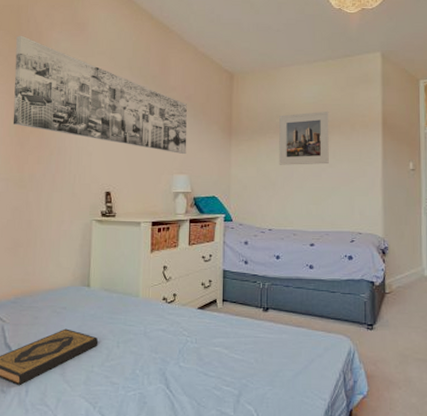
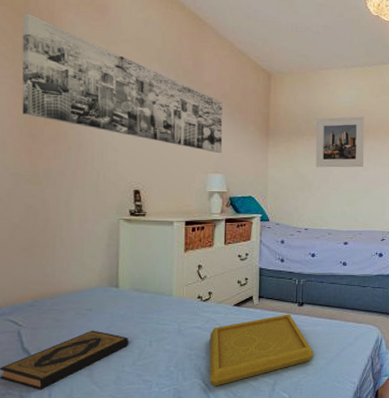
serving tray: none [173,319,280,394] -> present [209,314,314,387]

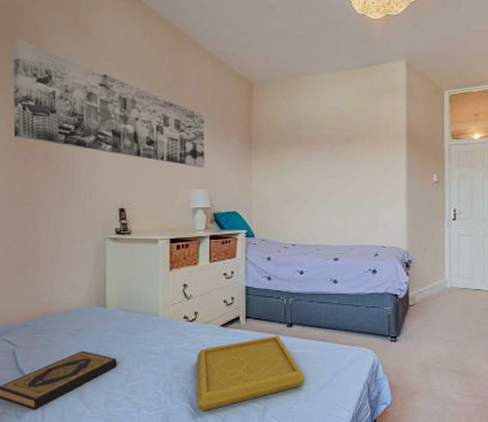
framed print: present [316,116,365,168] -> none [301,123,353,179]

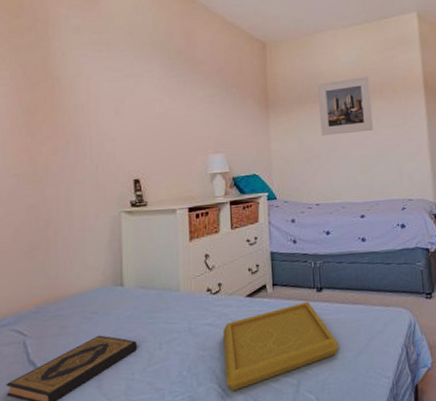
wall art: present [13,38,205,167] -> none [18,13,221,132]
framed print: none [301,123,353,179] -> present [318,76,373,136]

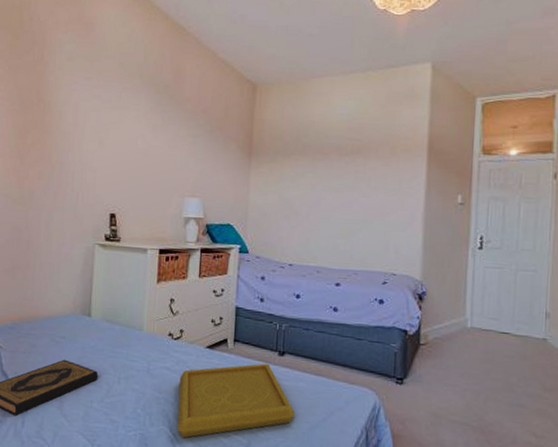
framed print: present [318,76,373,136] -> none [304,131,366,194]

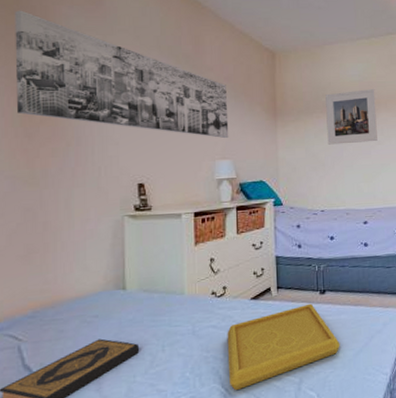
wall art: none [13,35,203,175] -> present [15,10,229,138]
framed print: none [304,131,366,194] -> present [325,89,377,145]

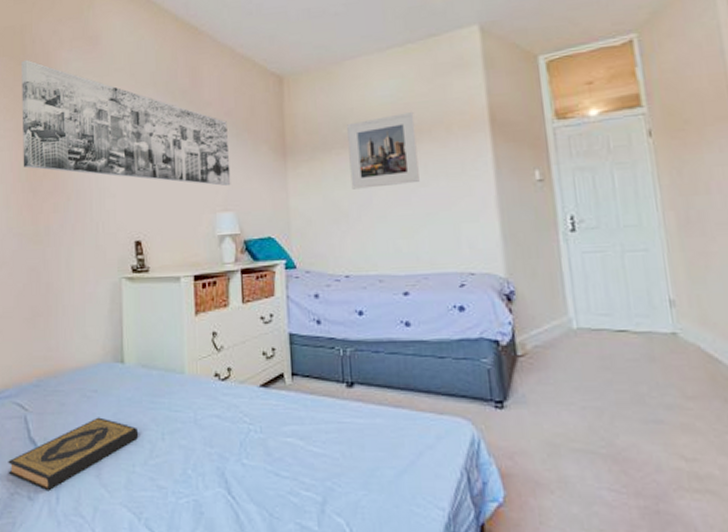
serving tray: present [227,303,340,391] -> none [233,398,376,501]

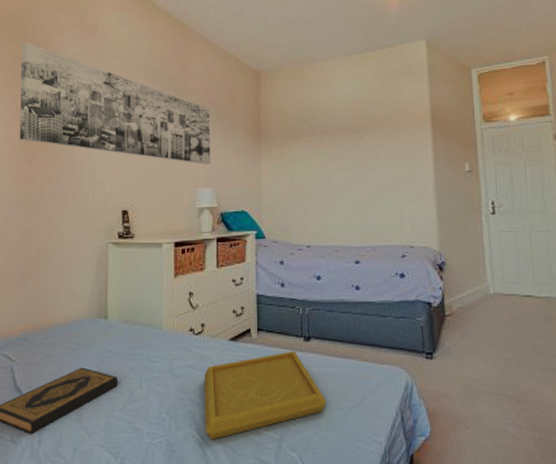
serving tray: none [233,398,376,501] -> present [204,350,326,440]
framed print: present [347,112,420,189] -> none [314,110,372,172]

